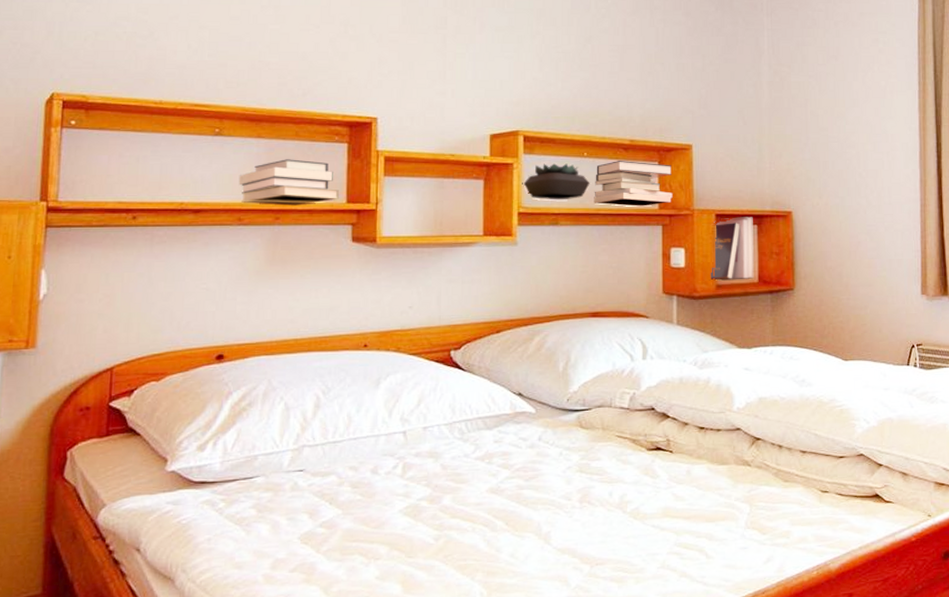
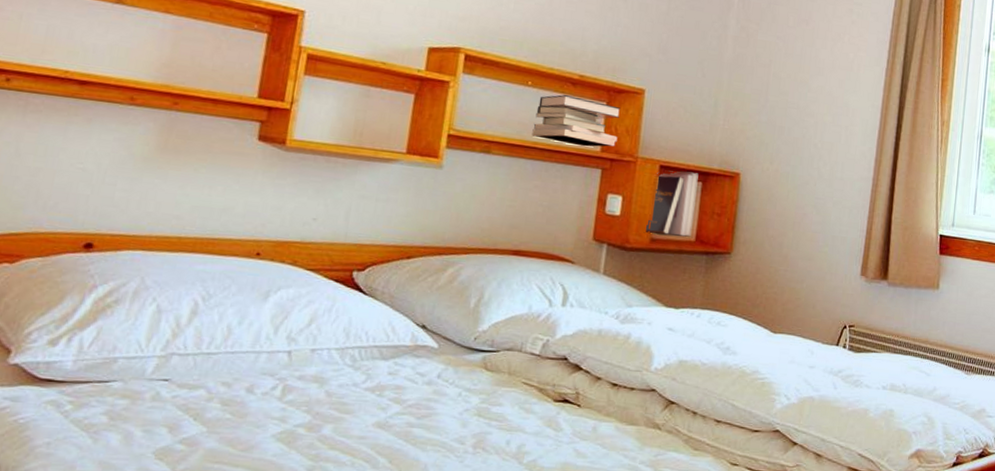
books: present [238,159,340,206] -> none [136,40,252,93]
succulent plant: present [523,163,590,200] -> none [457,86,531,128]

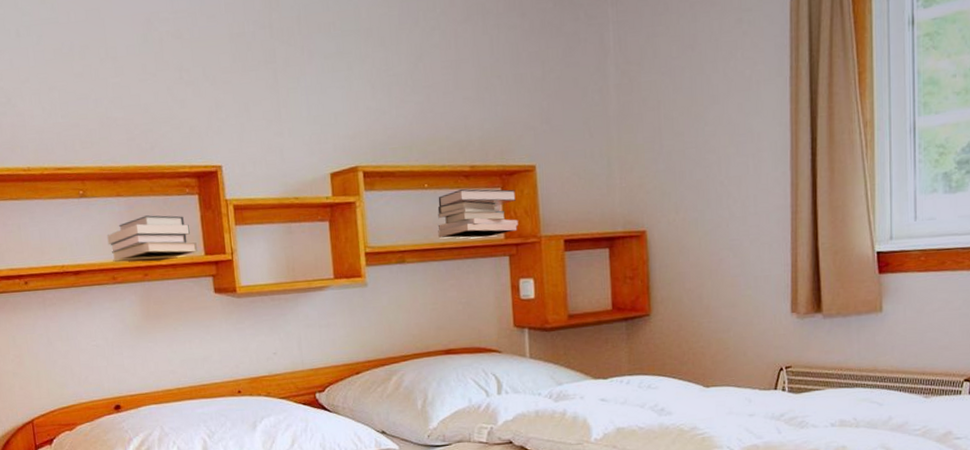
books: none [136,40,252,93] -> present [107,215,198,262]
books: present [643,170,699,238] -> none [560,239,607,311]

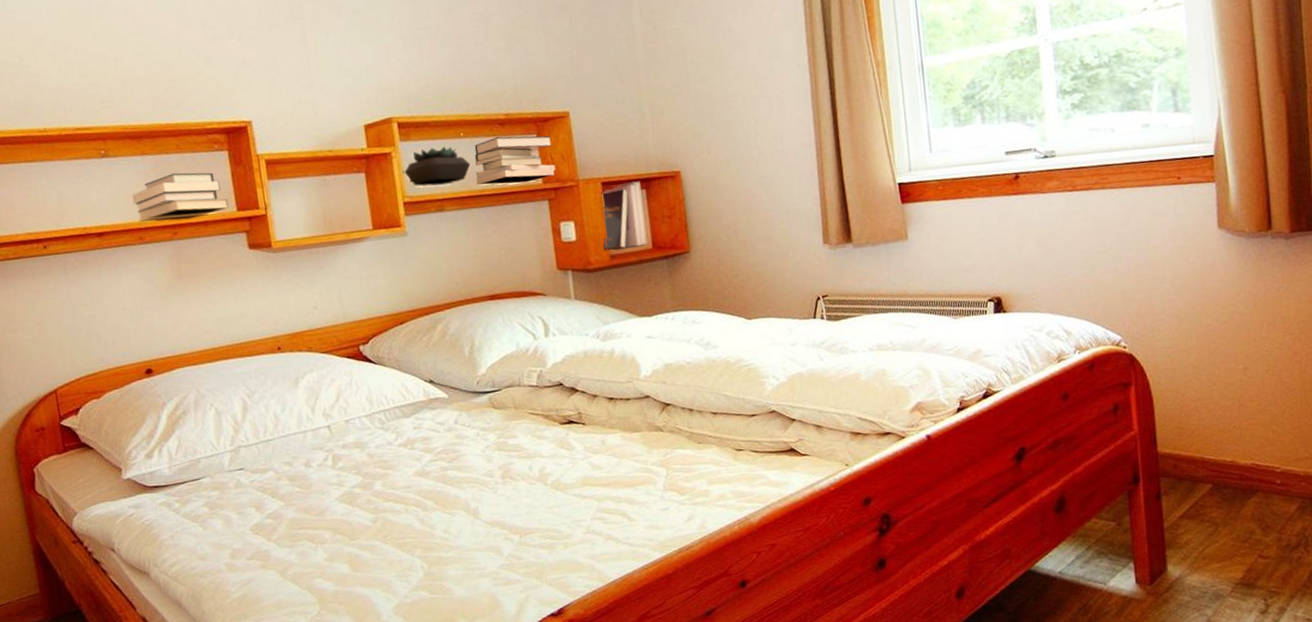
succulent plant: none [367,197,433,237] -> present [404,146,471,187]
books: none [560,239,607,311] -> present [600,181,648,252]

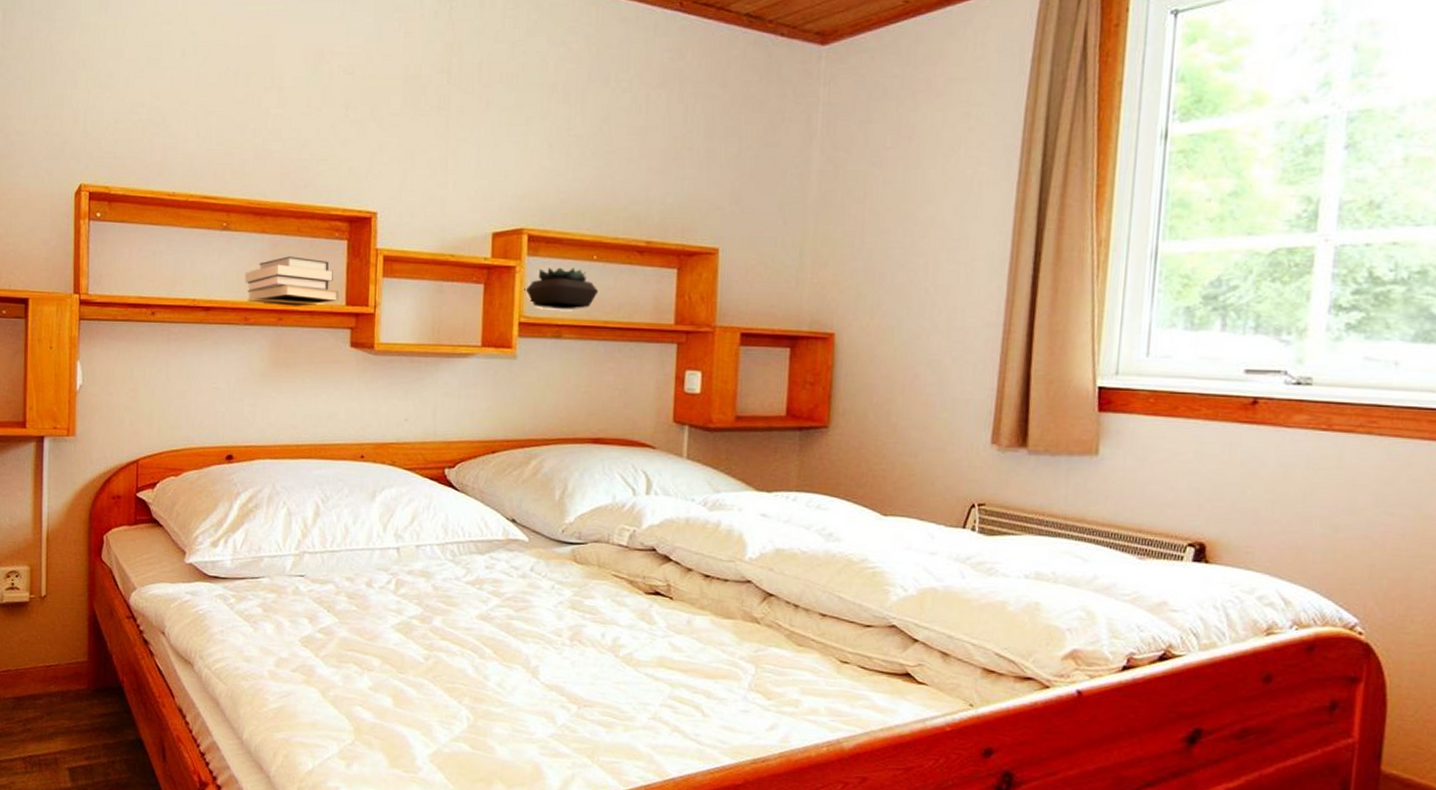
books: present [475,135,556,185] -> none [601,266,693,321]
books: present [600,181,648,252] -> none [727,337,786,413]

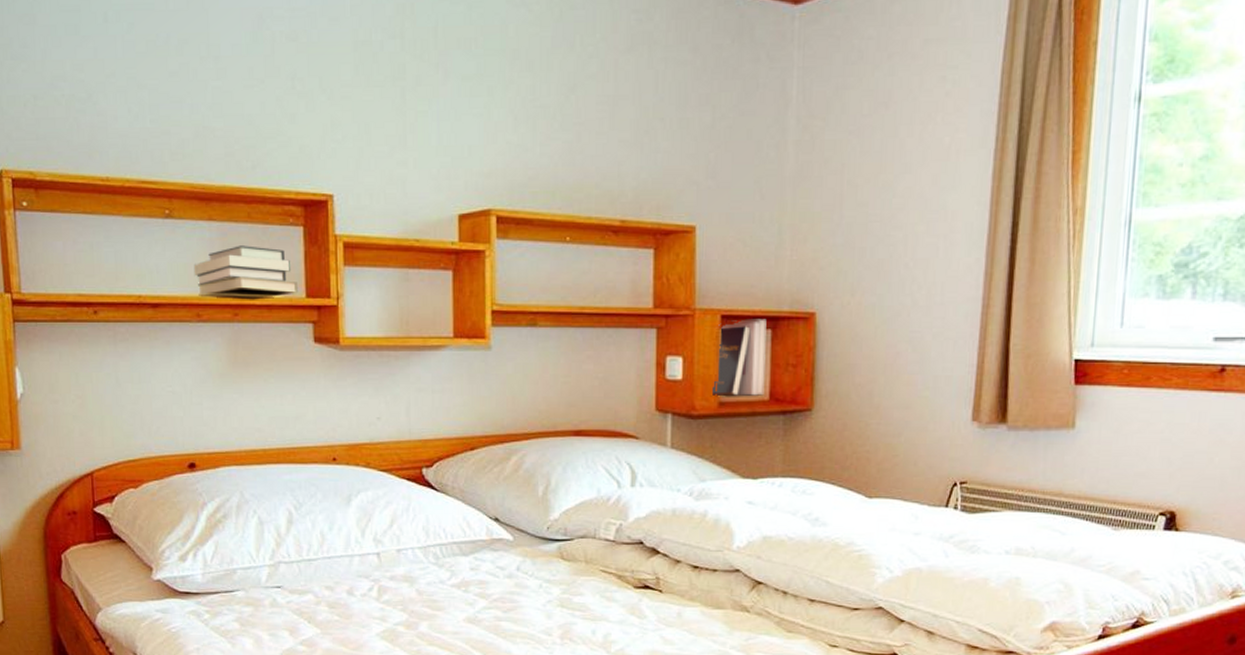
succulent plant: present [525,267,599,310] -> none [497,250,573,296]
books: none [727,337,786,413] -> present [710,319,767,397]

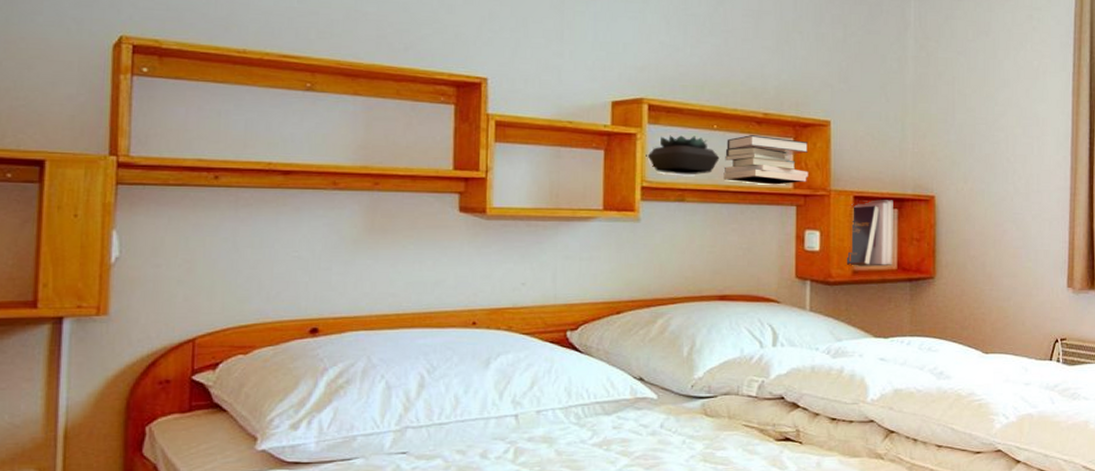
books: present [193,245,299,300] -> none [333,119,446,171]
succulent plant: none [497,250,573,296] -> present [647,135,720,175]
books: none [577,247,670,305] -> present [723,135,808,185]

